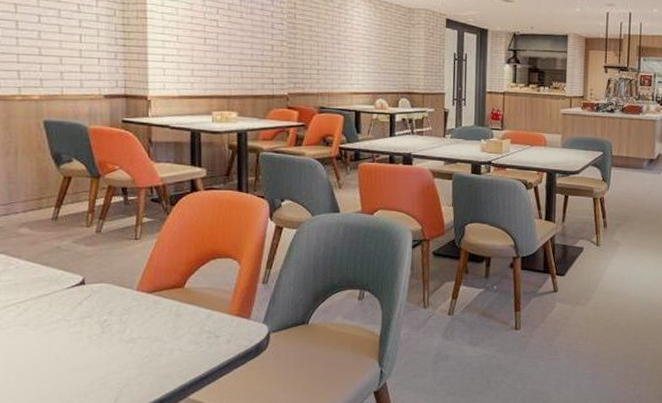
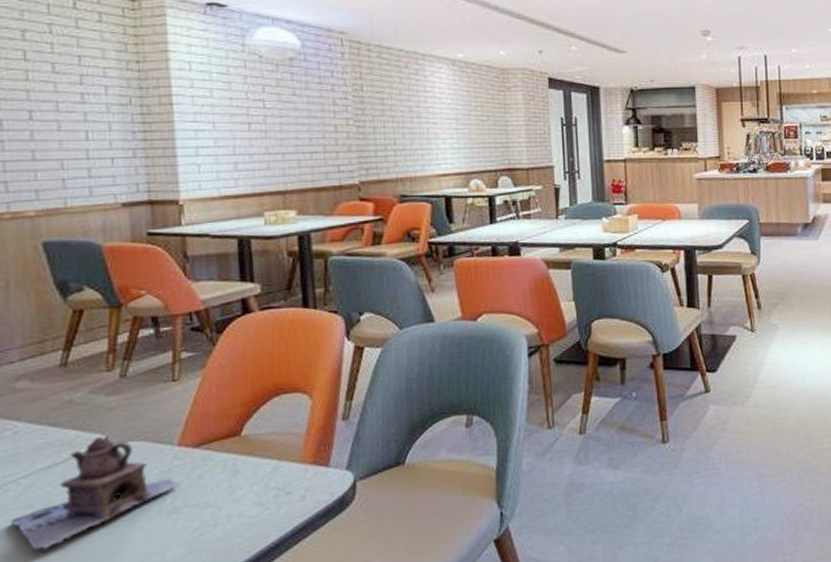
teapot: none [11,277,136,361] -> present [10,437,180,552]

